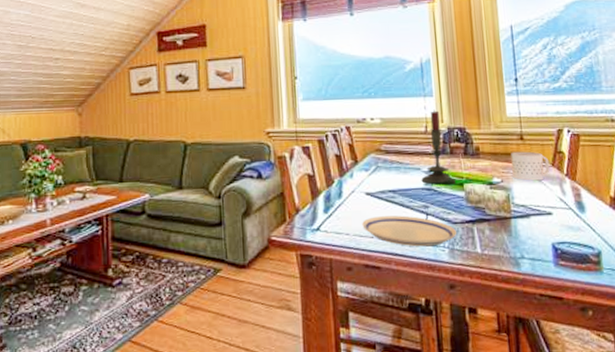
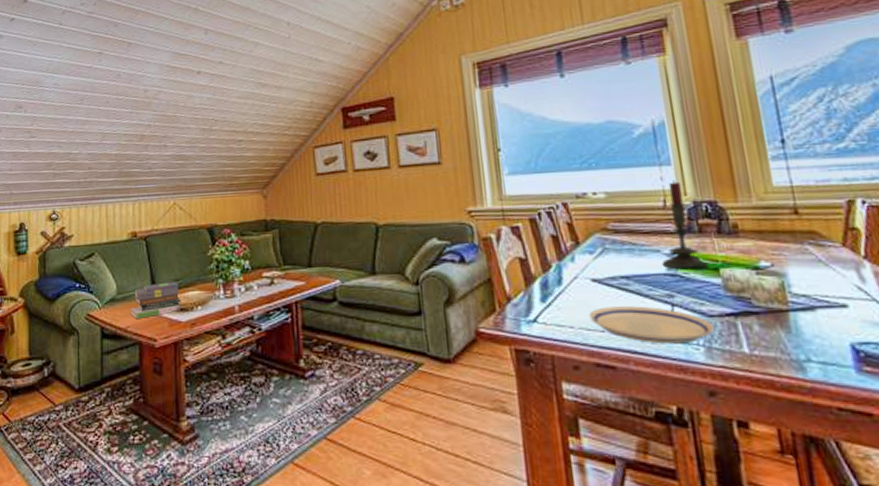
mug: present [511,151,550,181] -> none [782,228,841,265]

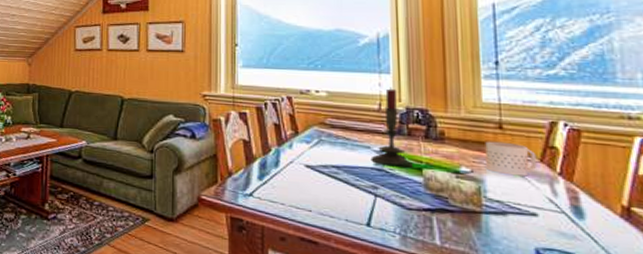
plate: present [589,306,715,344] -> none [300,190,412,230]
mug: none [782,228,841,265] -> present [485,141,537,177]

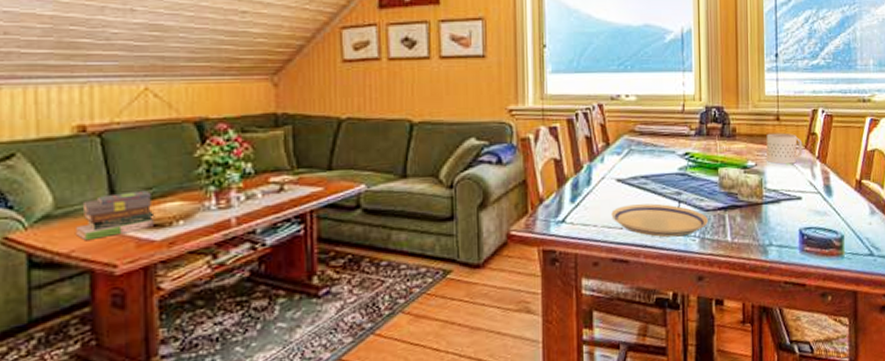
plate: none [300,190,412,230] -> present [611,203,709,238]
candle: present [371,87,413,169] -> none [675,86,710,171]

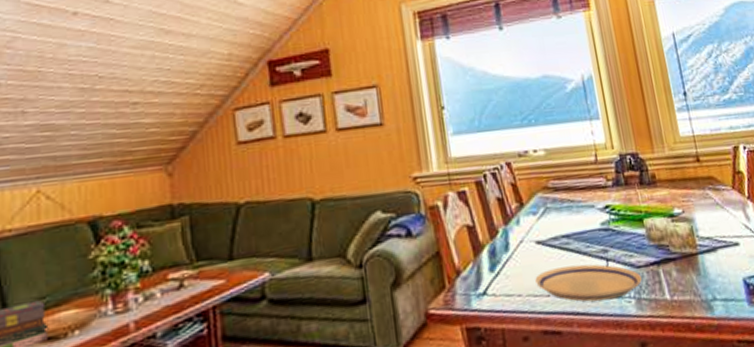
mug: present [766,133,803,165] -> none [688,174,731,209]

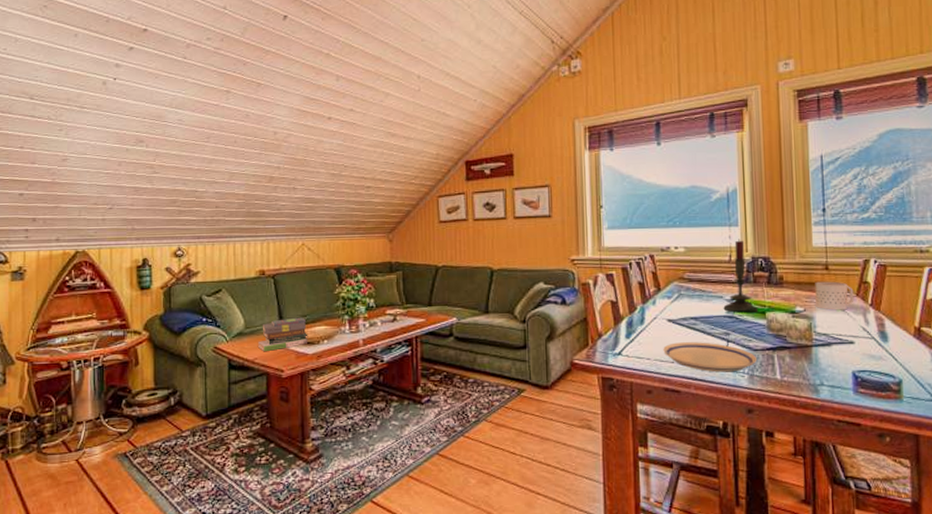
candle: none [596,134,635,225] -> present [723,239,758,314]
mug: none [688,174,731,209] -> present [815,281,854,311]

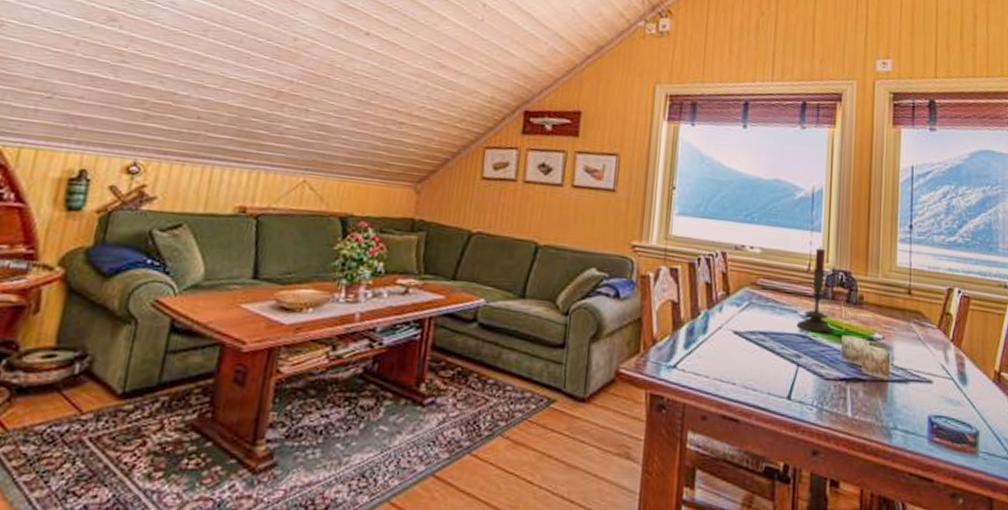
books: present [258,317,308,352] -> none [217,273,289,315]
plate: present [663,342,758,373] -> none [725,360,829,403]
mug: present [815,281,854,311] -> none [895,306,936,343]

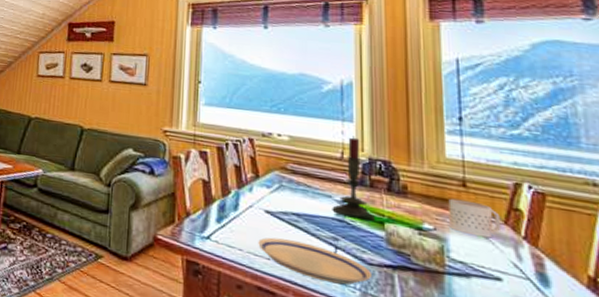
plate: none [725,360,829,403] -> present [258,237,373,285]
mug: none [895,306,936,343] -> present [448,198,502,239]

